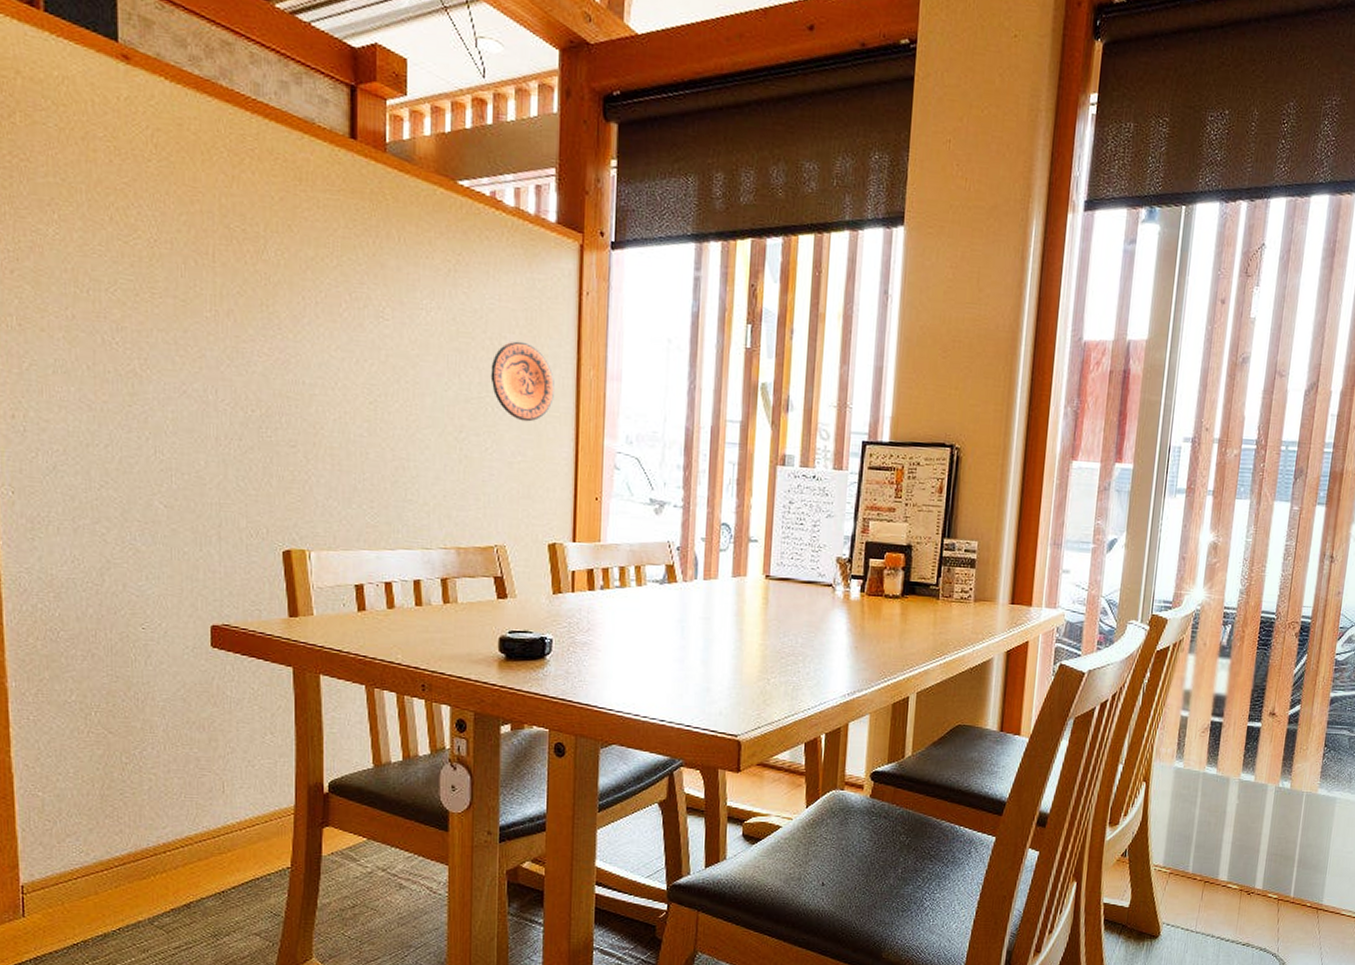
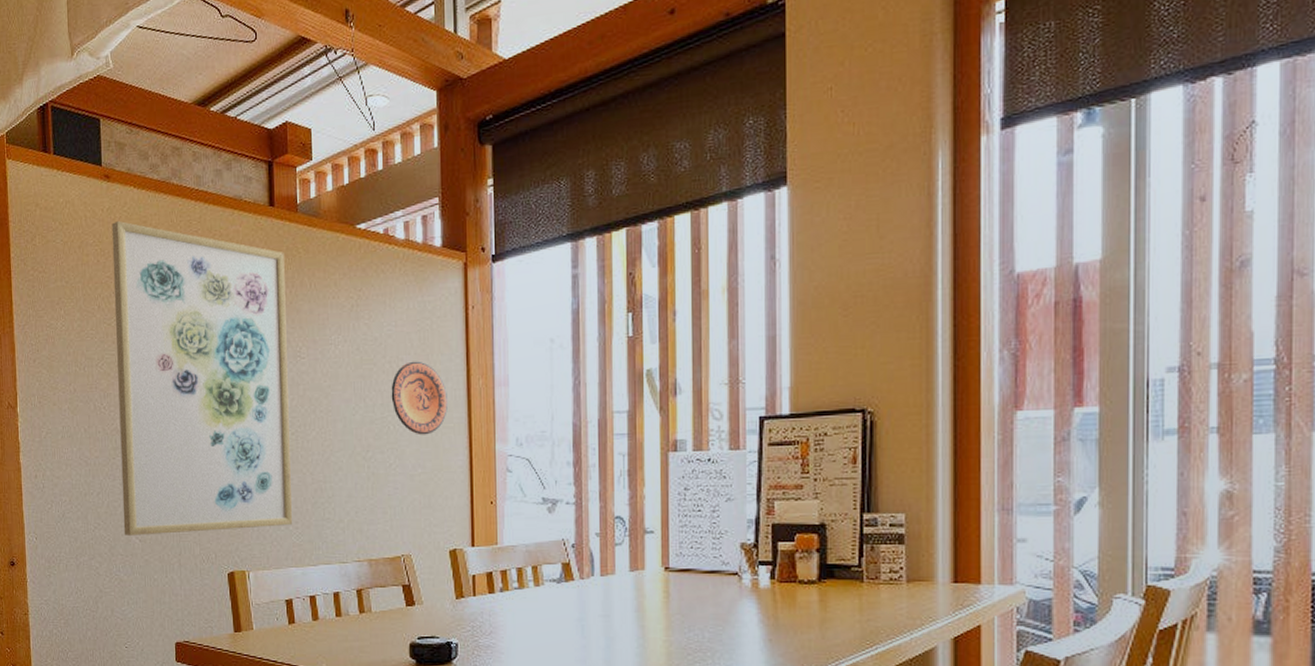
wall art: none [131,115,368,504] -> present [111,220,293,536]

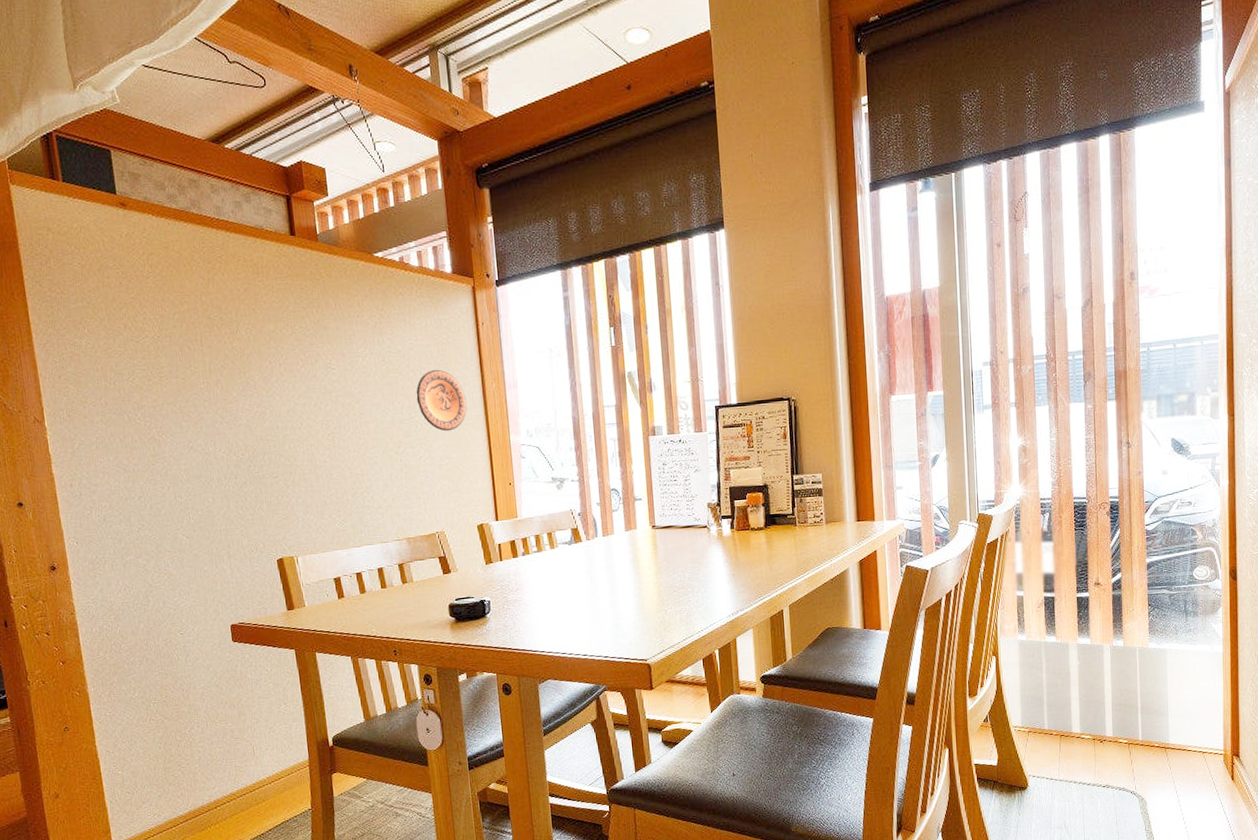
wall art: present [111,220,293,536] -> none [131,245,336,534]

